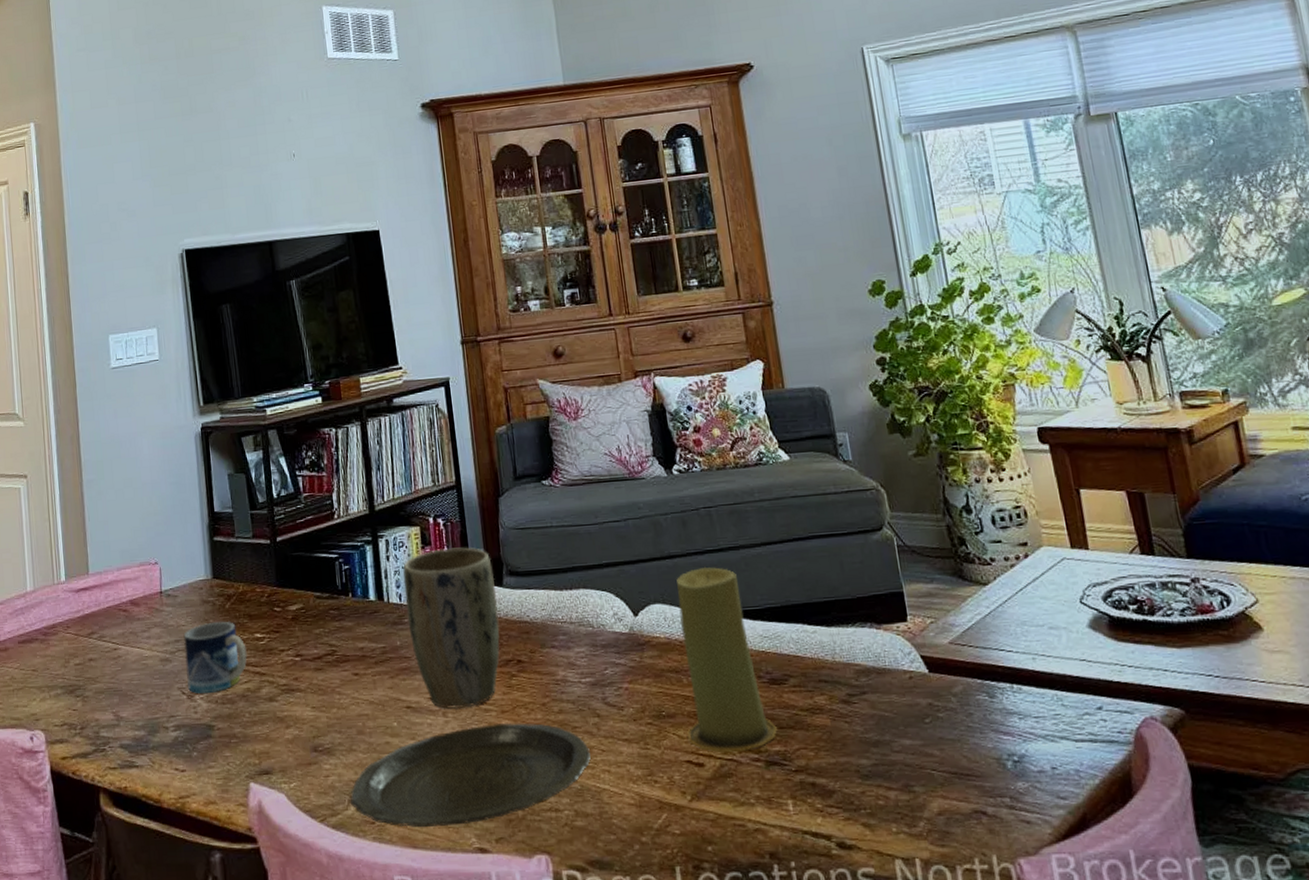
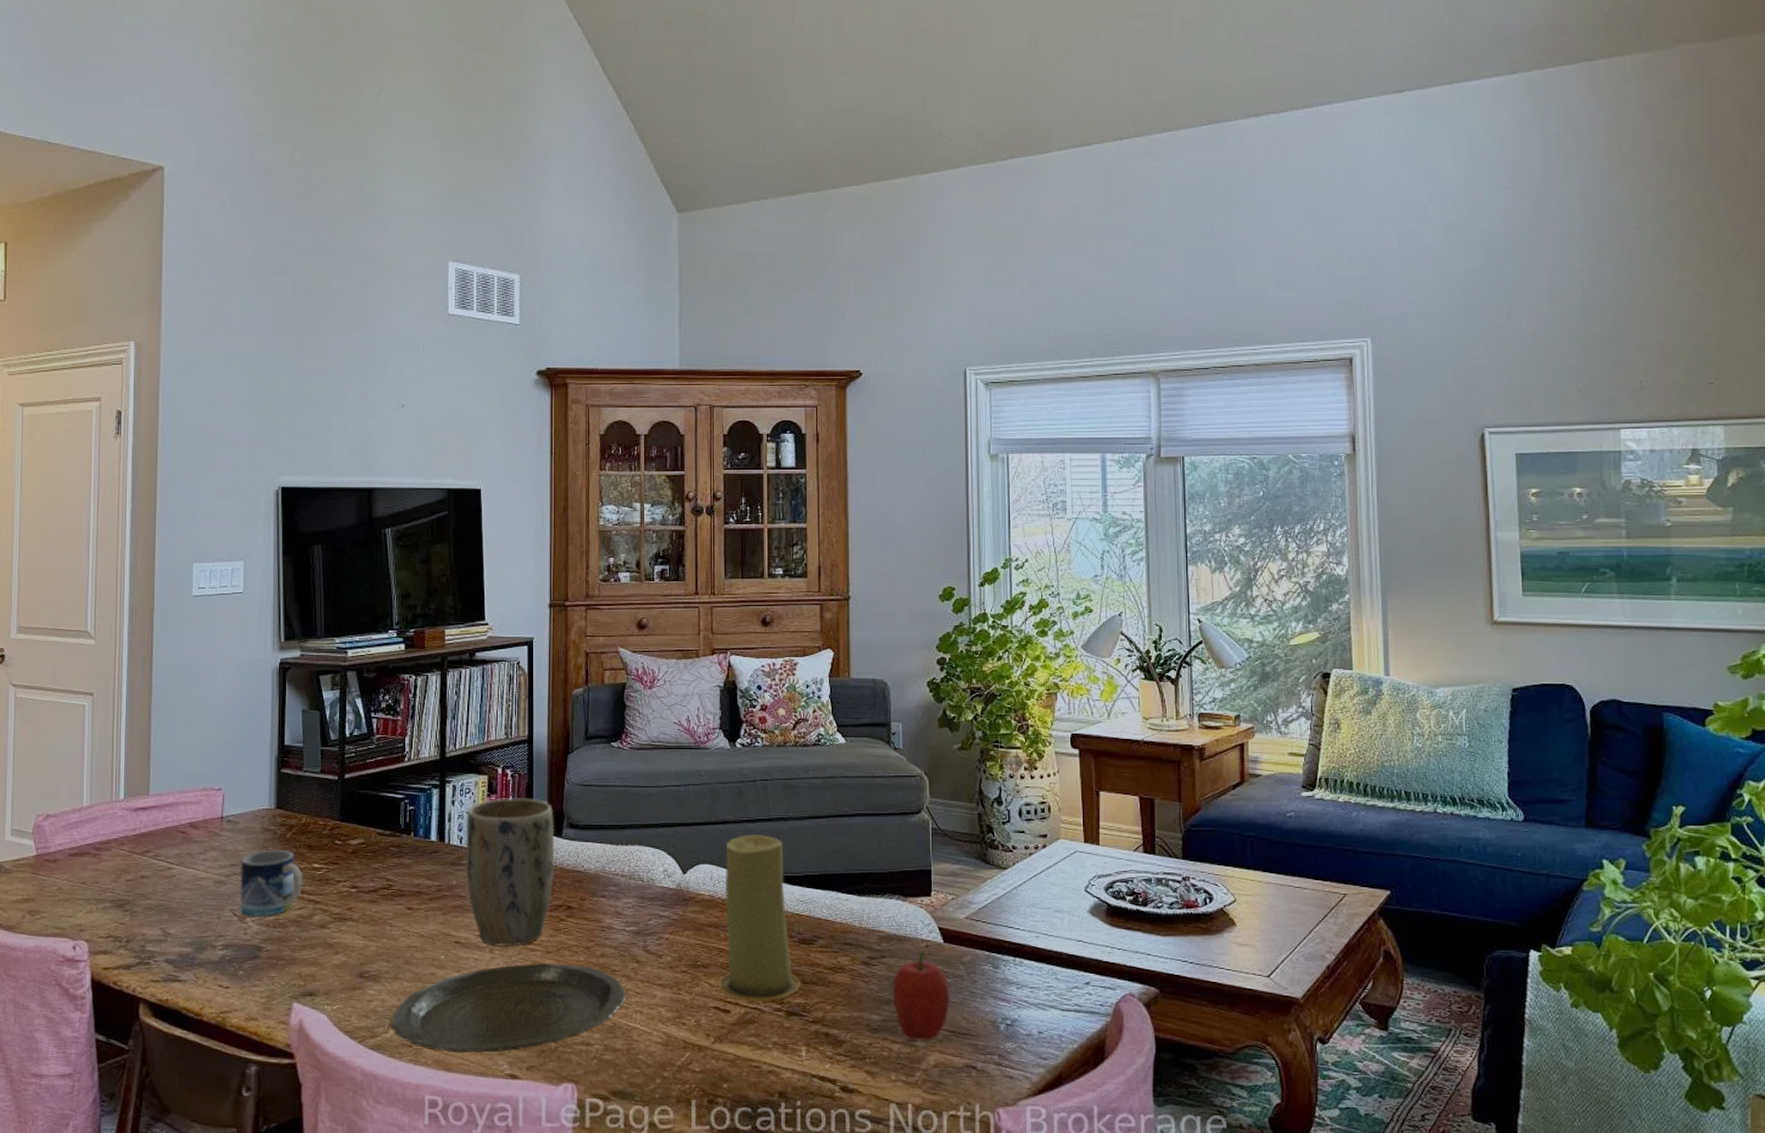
fruit: none [878,684,946,787] -> present [892,951,950,1041]

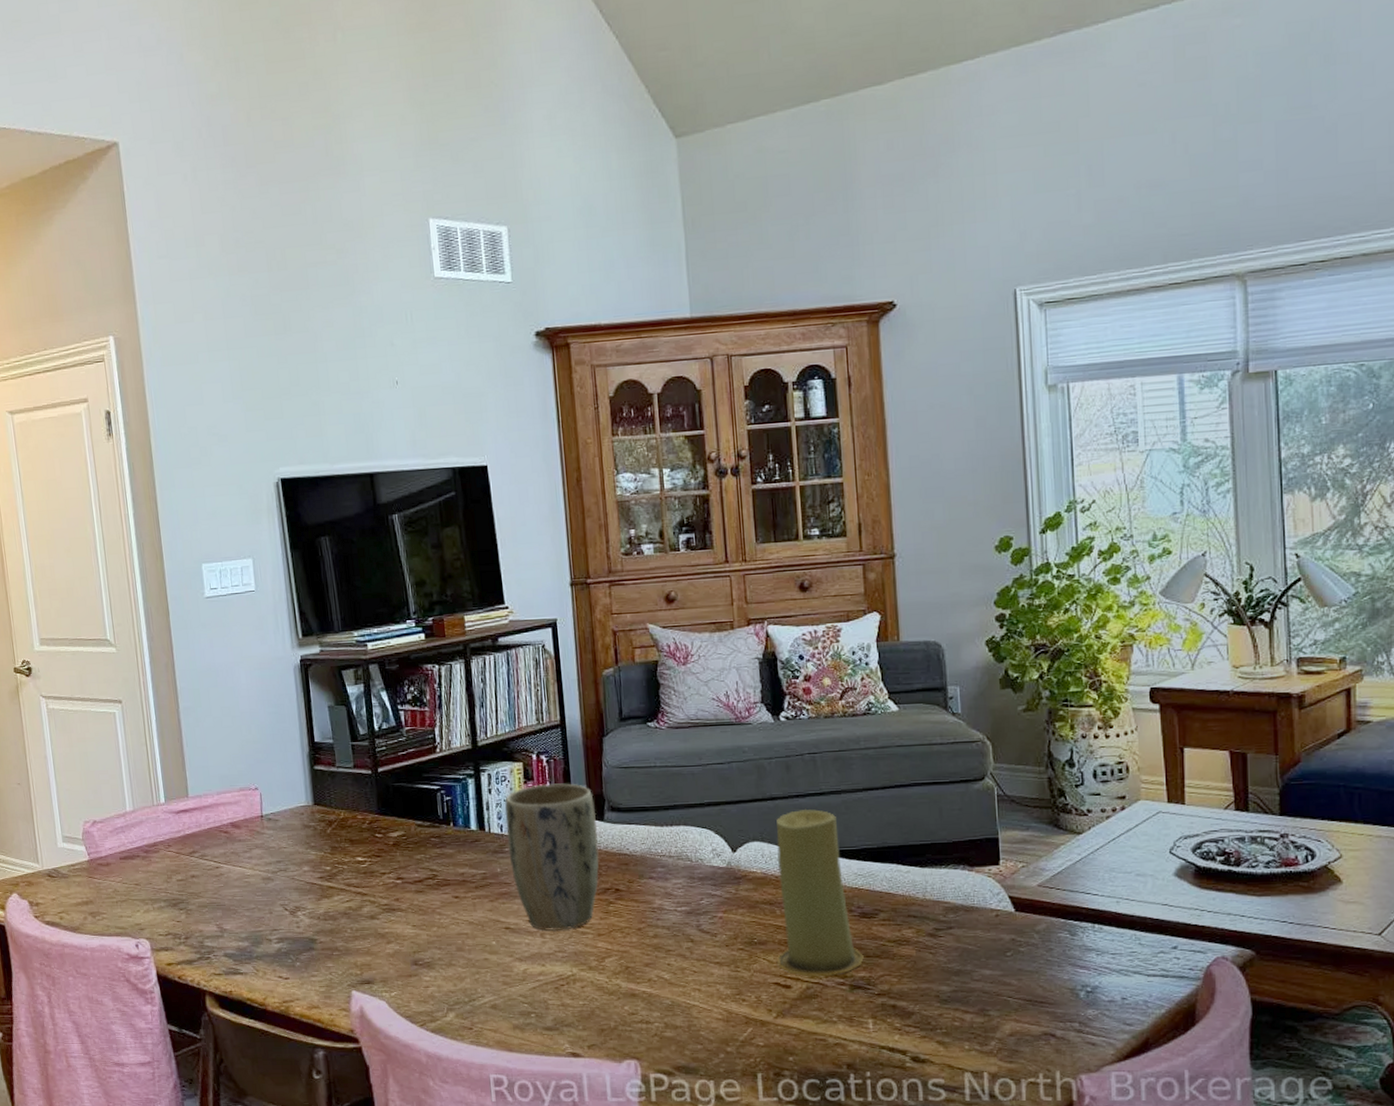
mug: present [240,849,303,916] -> none [285,845,349,910]
plate: present [391,962,625,1053] -> none [449,944,683,1034]
fruit: present [892,951,950,1041] -> none [961,921,1025,1011]

